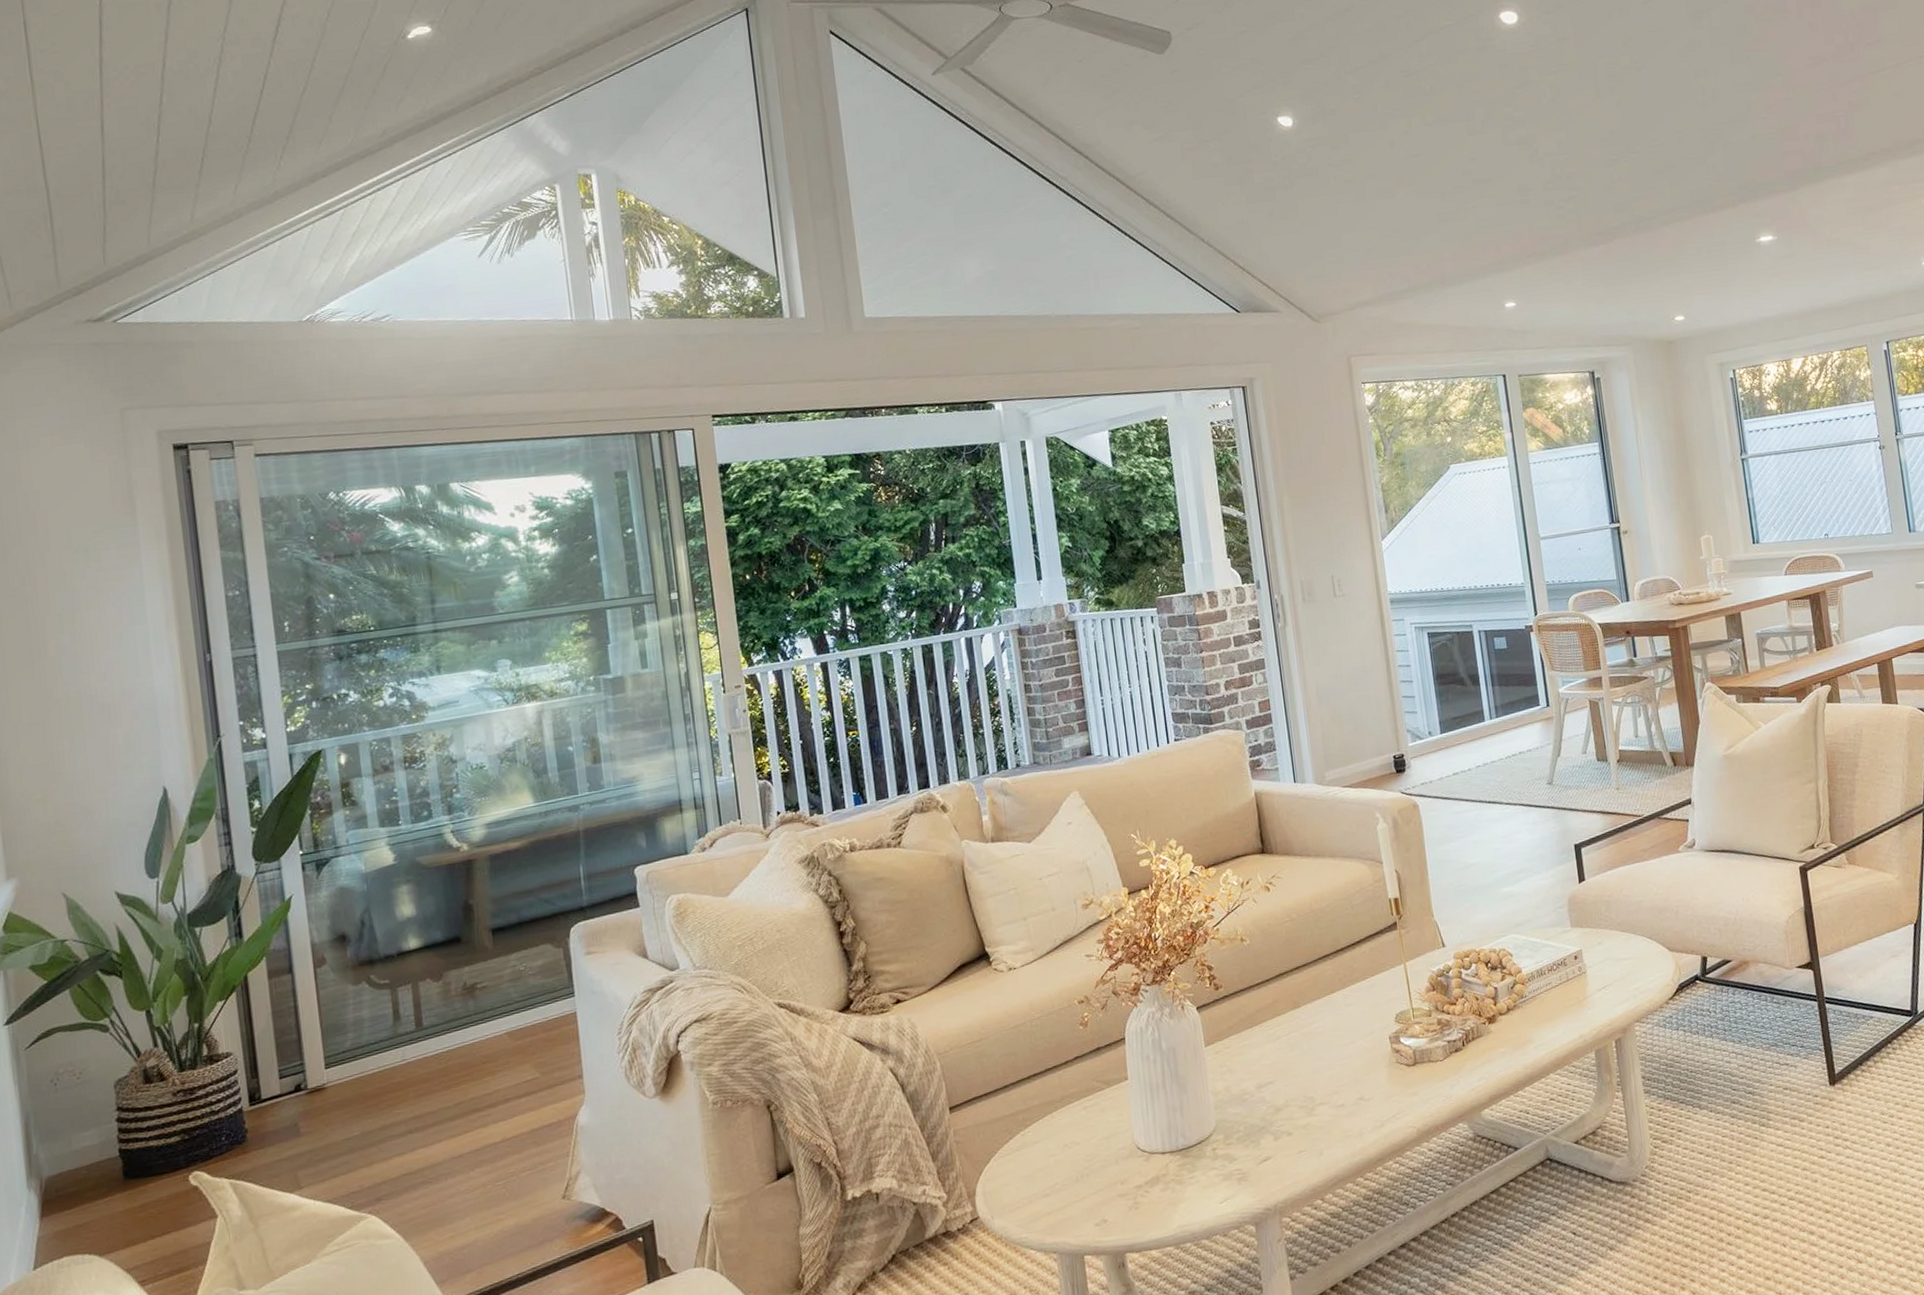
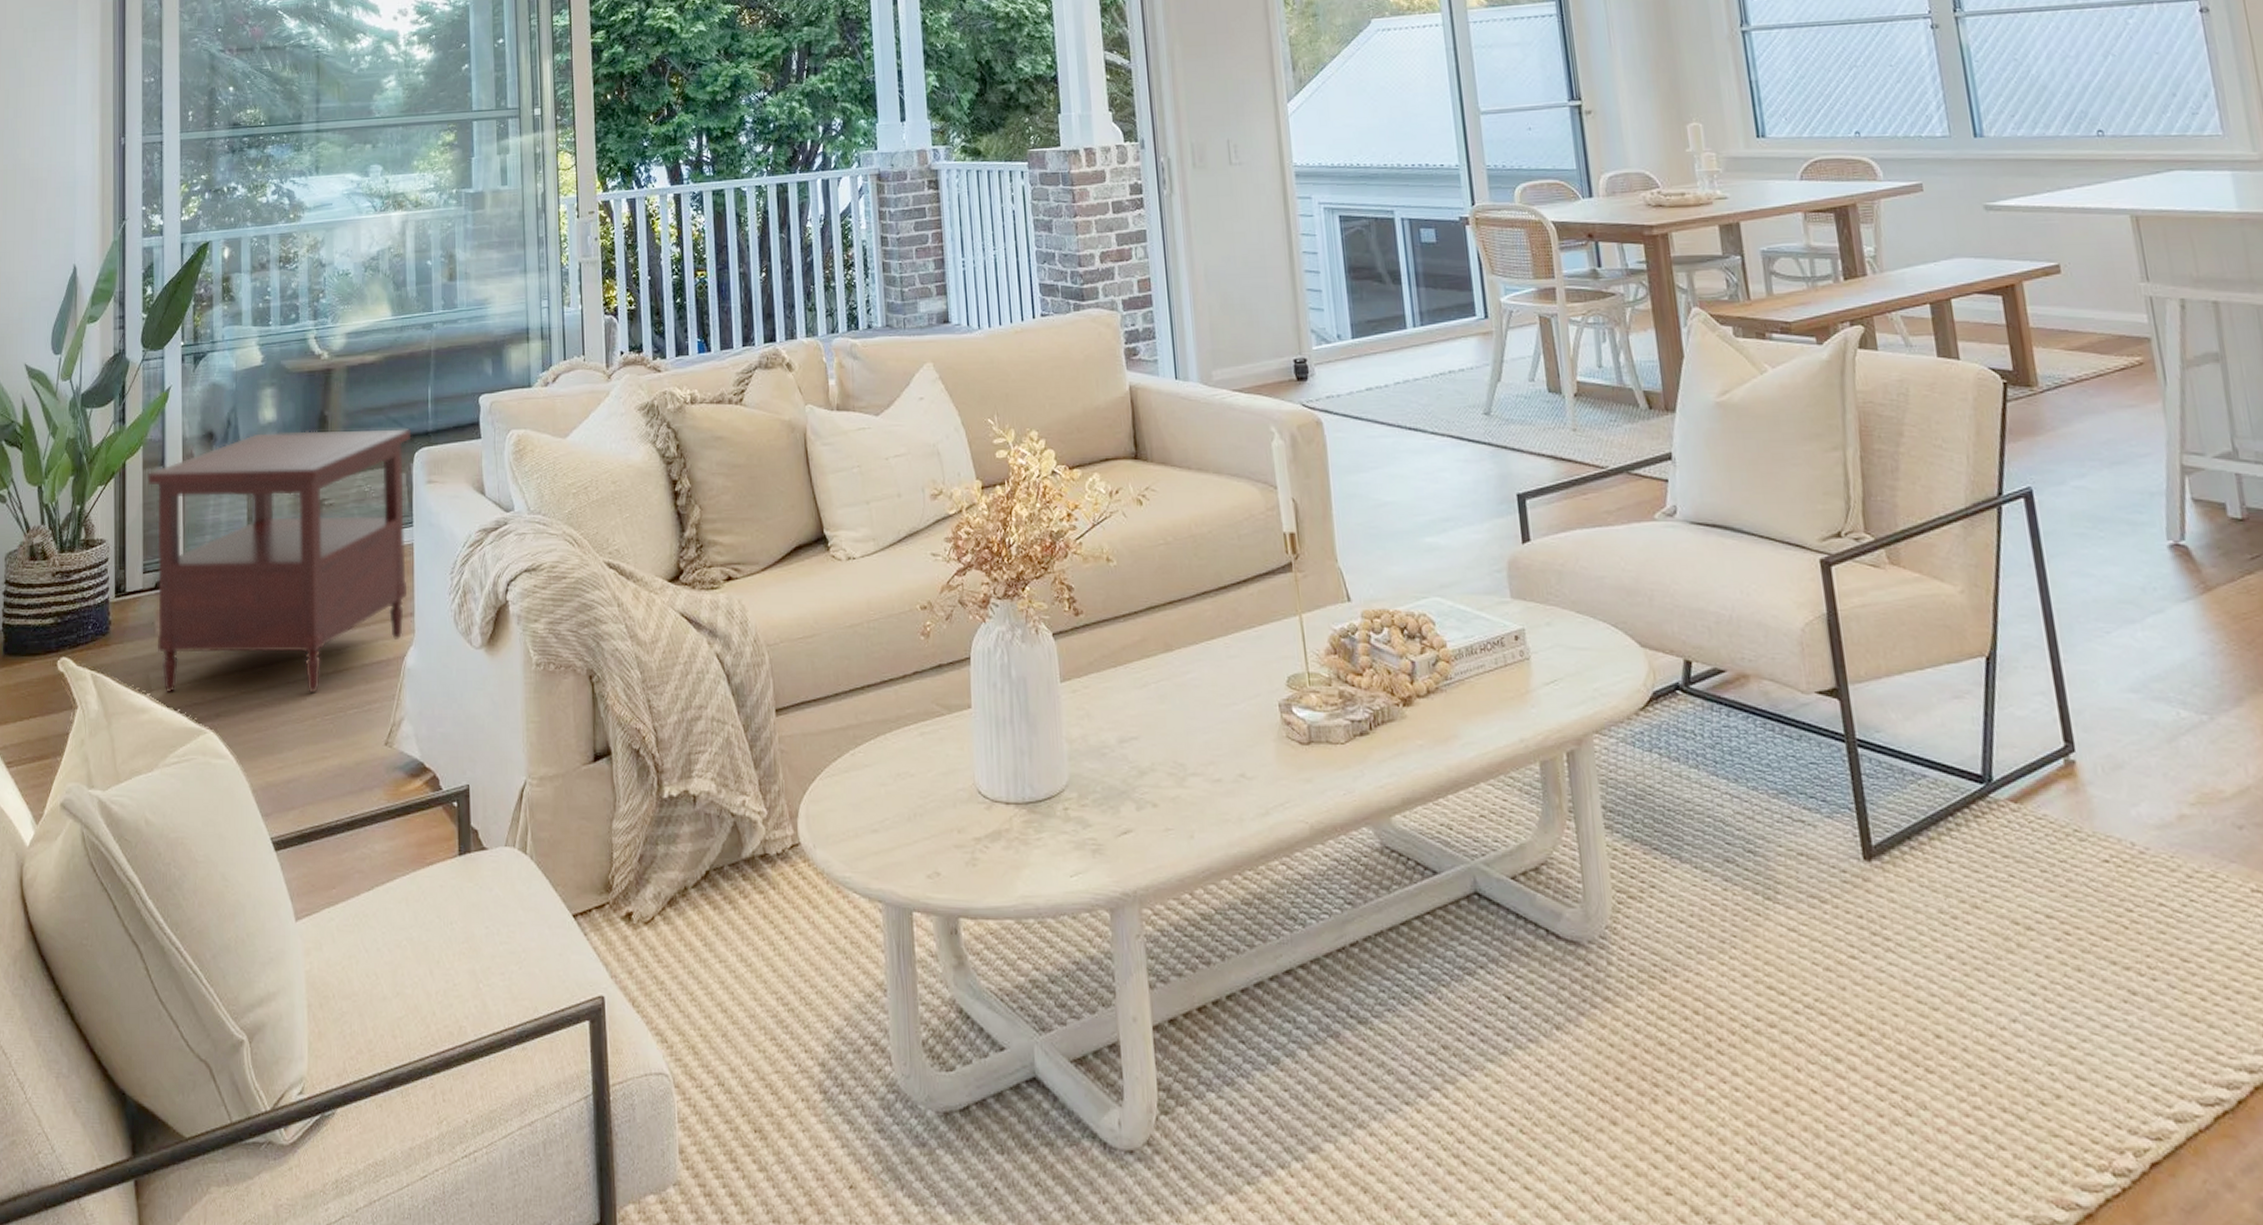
side table: none [274,906,574,1188] -> present [147,429,412,694]

